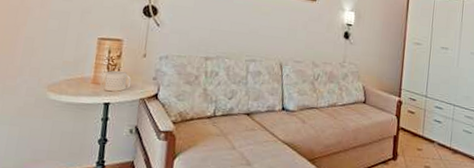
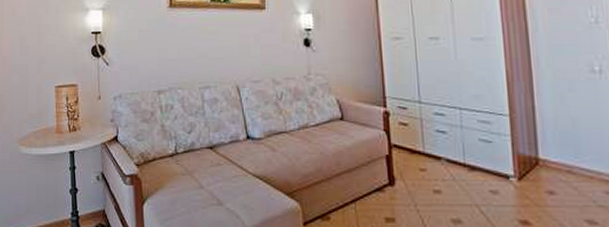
mug: present [103,70,132,92] -> none [66,116,91,139]

